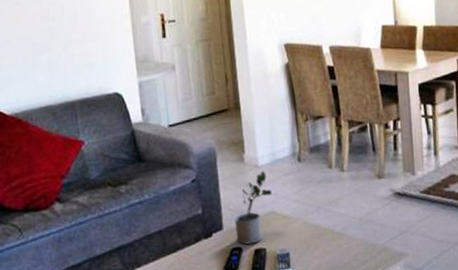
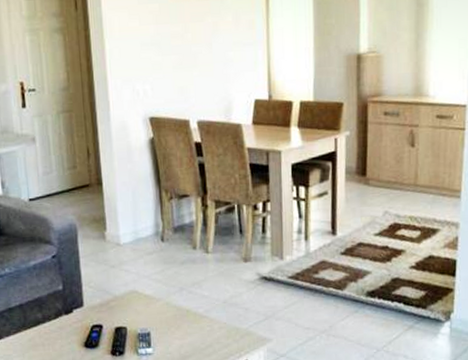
potted plant: present [235,171,273,245] -> none [95,250,135,323]

